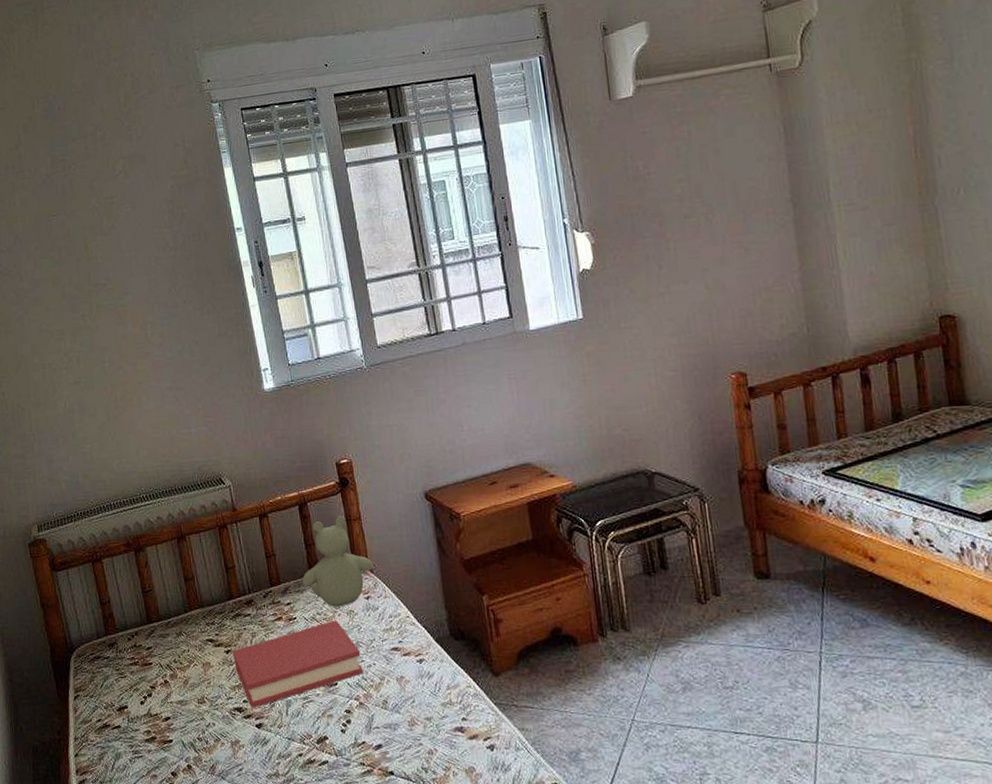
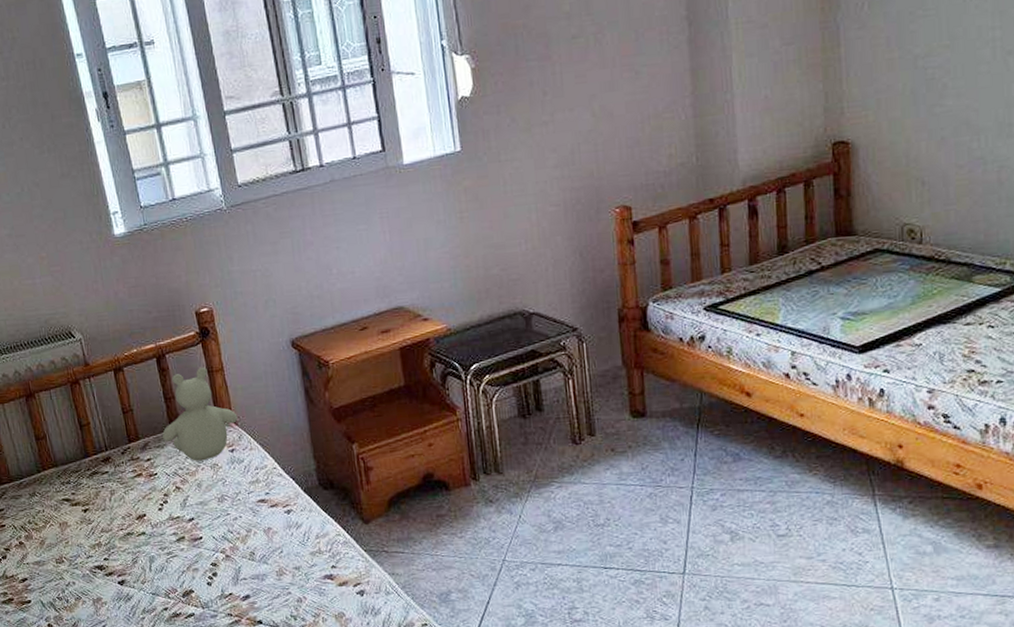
hardback book: present [232,620,364,708] -> none [90,474,229,566]

